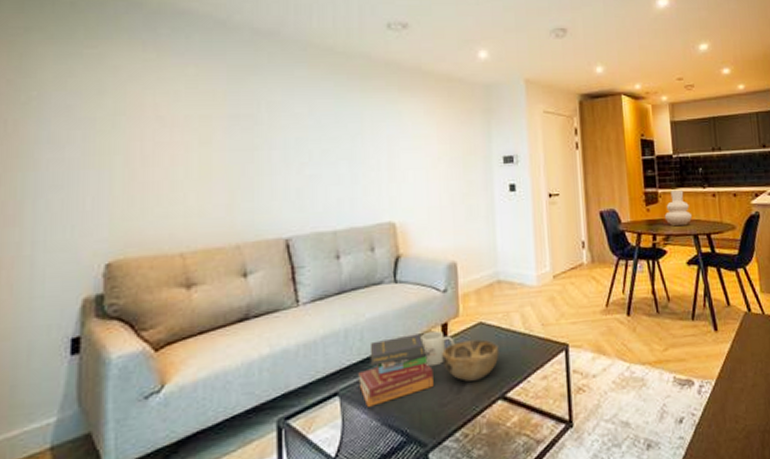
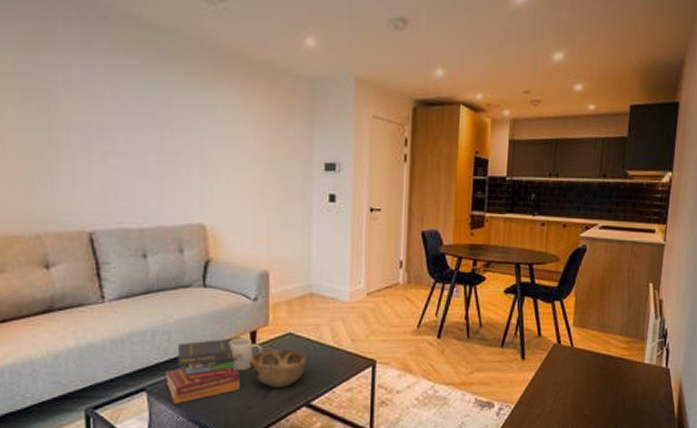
vase: present [664,189,693,227] -> none [488,214,517,254]

